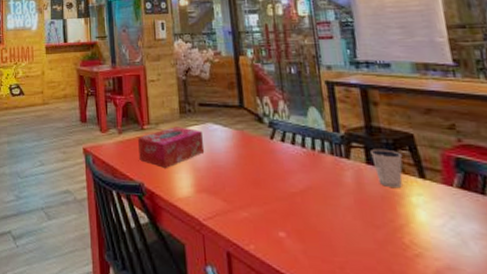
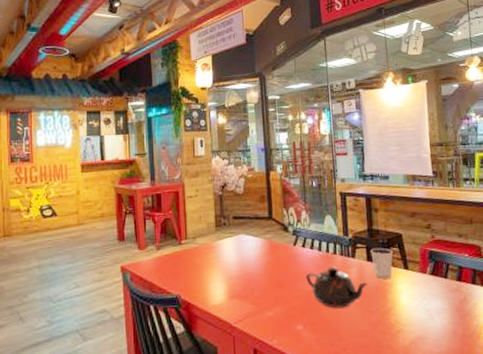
tissue box: present [138,126,205,168] -> none [176,239,237,279]
teapot: none [286,166,371,218] -> present [305,266,369,308]

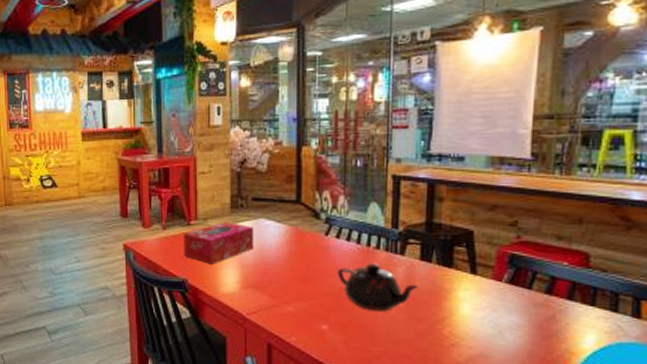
tissue box: none [176,239,237,279] -> present [184,222,255,264]
dixie cup: present [371,247,393,279] -> none [426,245,458,283]

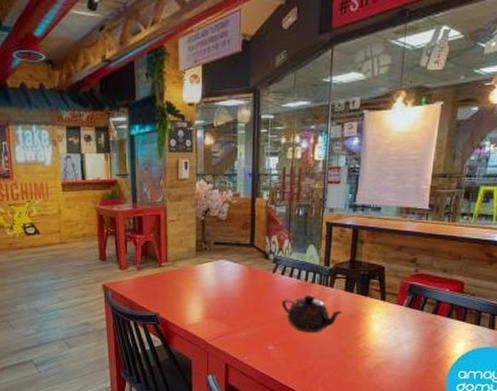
tissue box: present [184,222,255,264] -> none [156,263,216,300]

